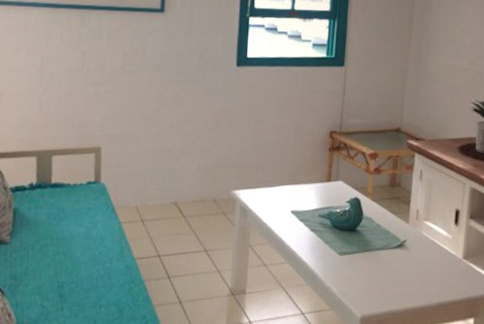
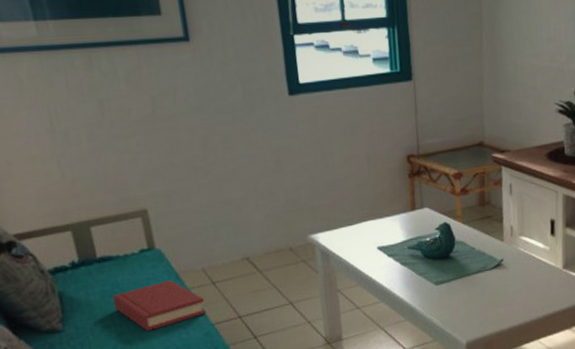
hardback book: none [56,212,131,255] -> present [113,280,206,331]

